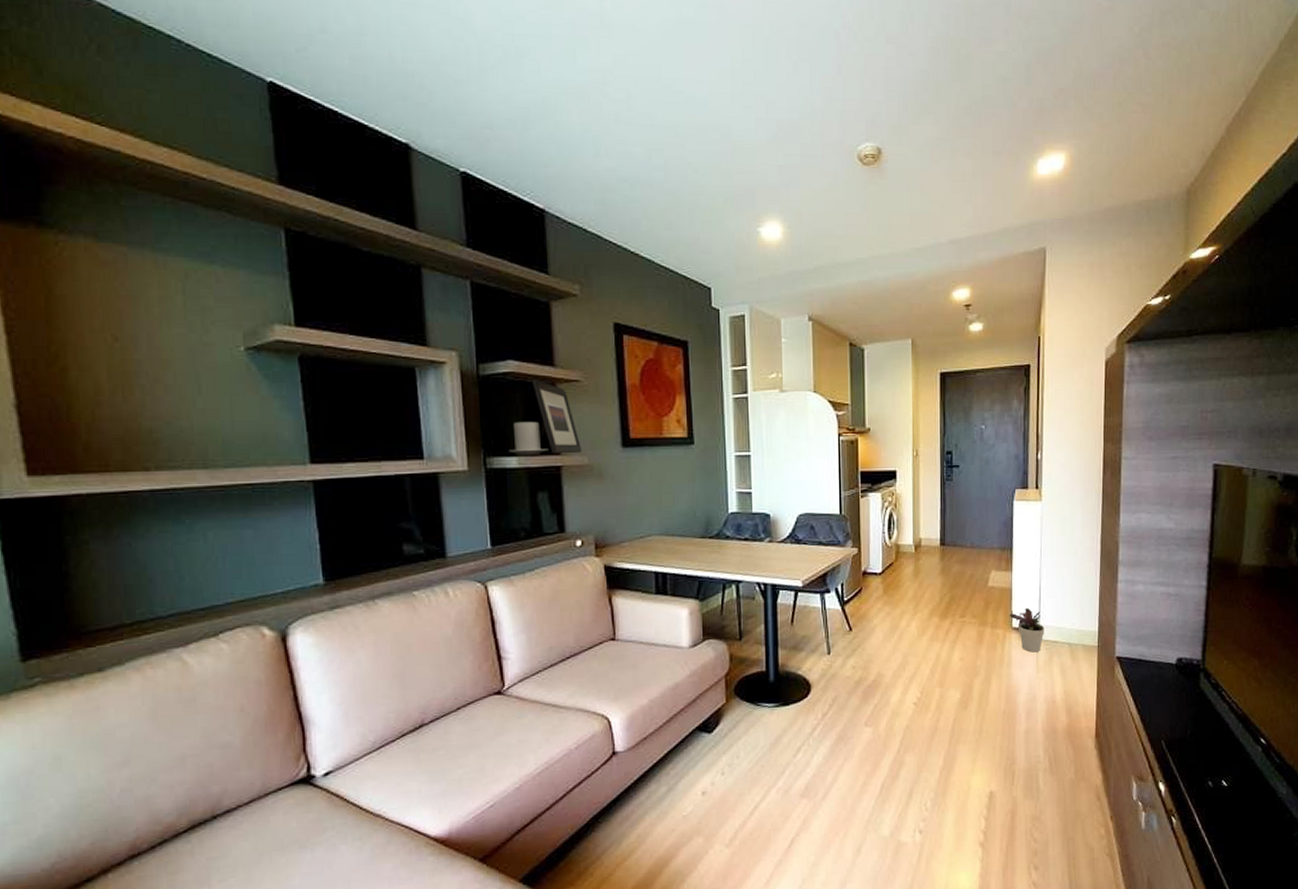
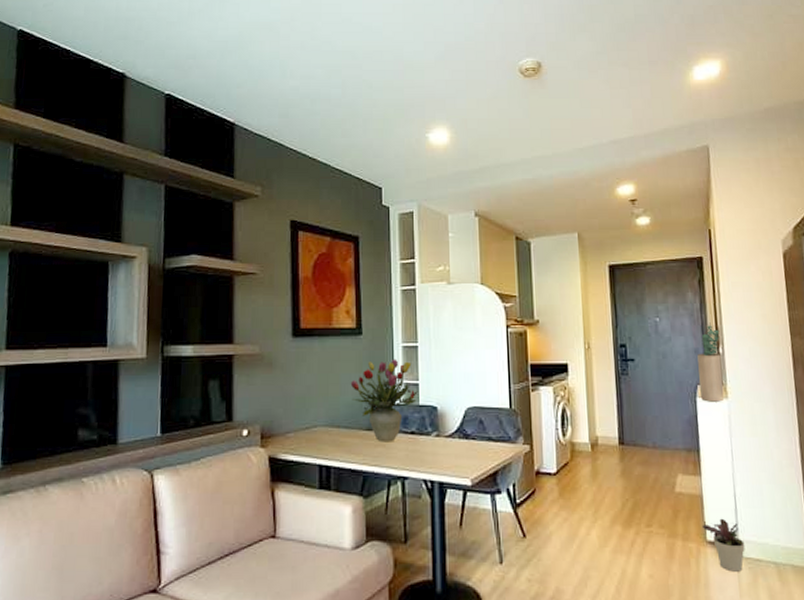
candle: present [509,421,548,455] -> none [186,311,222,344]
picture frame: present [532,379,581,454] -> none [212,272,253,343]
flower arrangement: none [683,468,751,549] -> present [350,359,418,442]
vase: none [1017,429,1040,505] -> present [697,322,725,402]

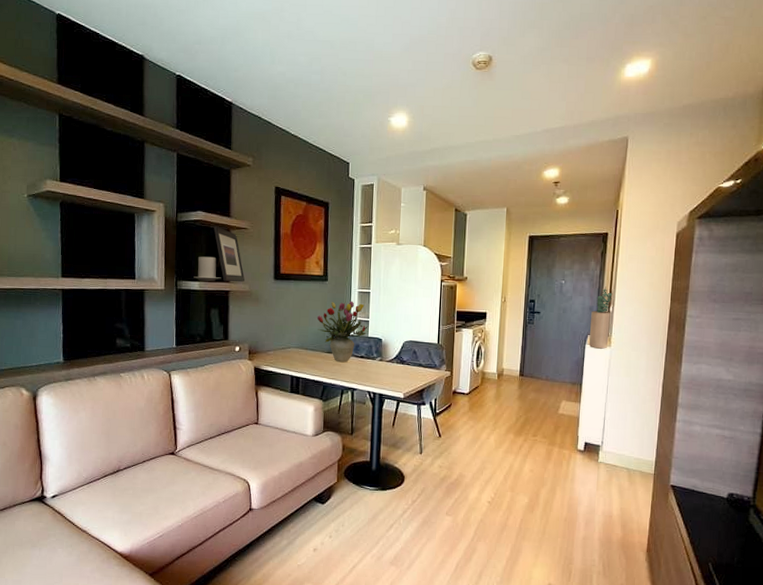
candle: none [186,311,222,344] -> present [193,256,221,281]
picture frame: none [212,272,253,343] -> present [214,225,245,282]
potted plant: present [701,518,745,572] -> none [575,434,606,473]

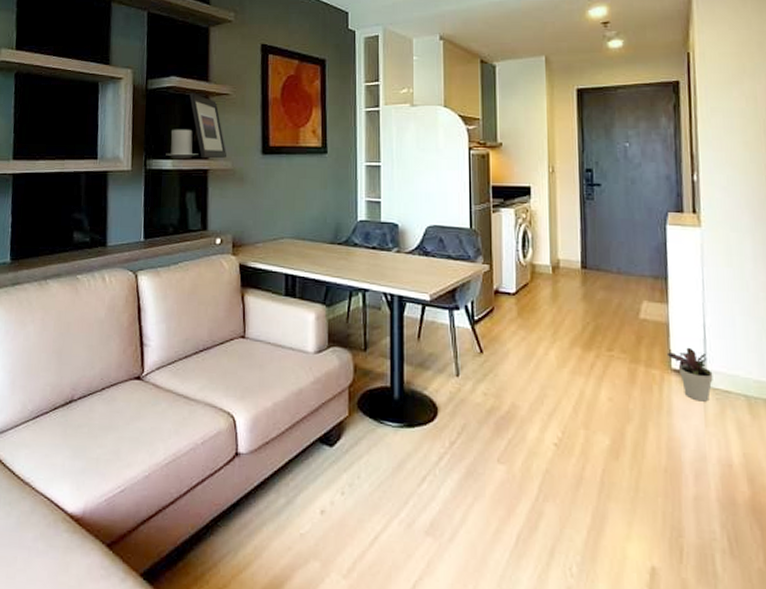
flower arrangement: present [317,301,368,363] -> none [315,177,380,256]
potted plant: none [575,434,606,473] -> present [666,347,713,402]
vase: present [588,287,613,349] -> none [669,149,698,230]

